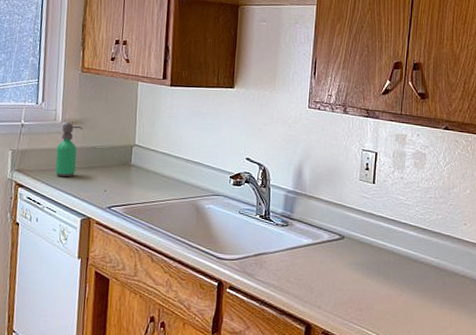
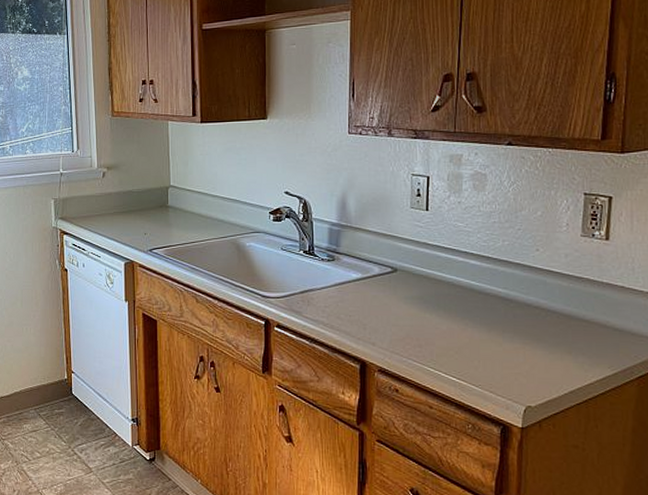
soap dispenser: present [55,122,83,177] -> none [95,168,118,223]

